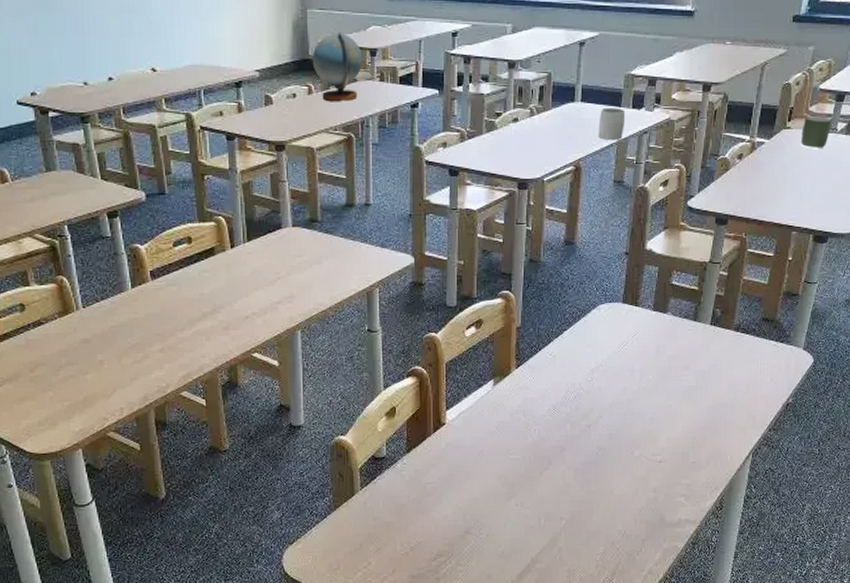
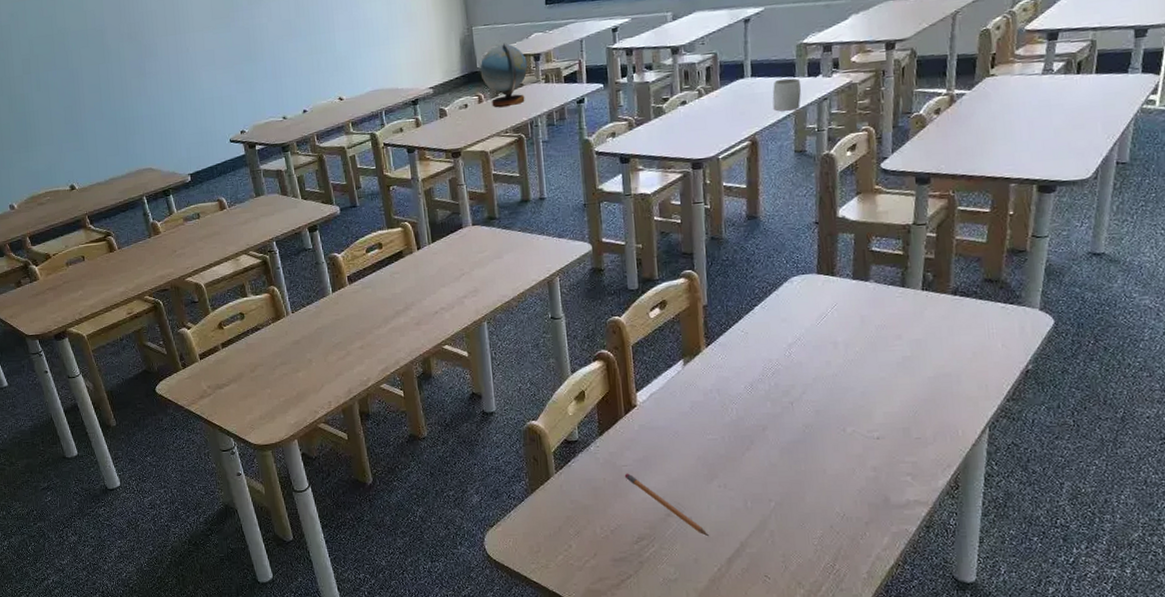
pencil: none [428,491,503,554] -> present [624,473,709,537]
mug: present [801,116,832,148] -> none [1009,58,1046,94]

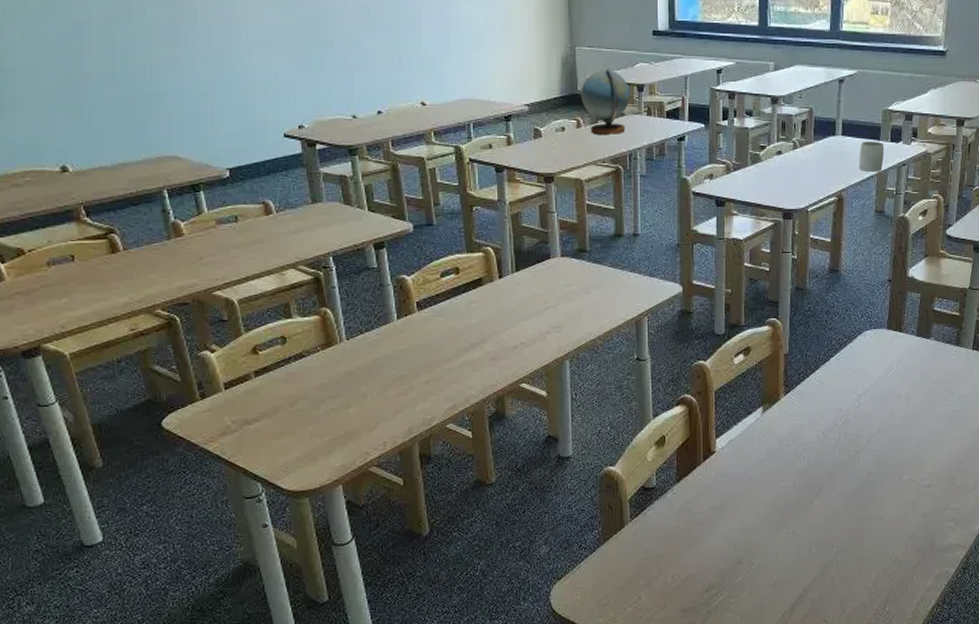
pencil: present [624,473,709,537] -> none [699,521,775,584]

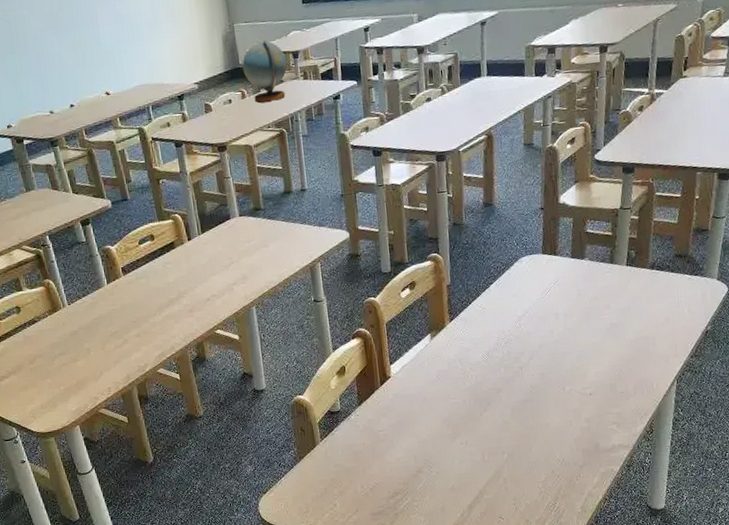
mug: present [859,141,885,173] -> none [505,77,530,108]

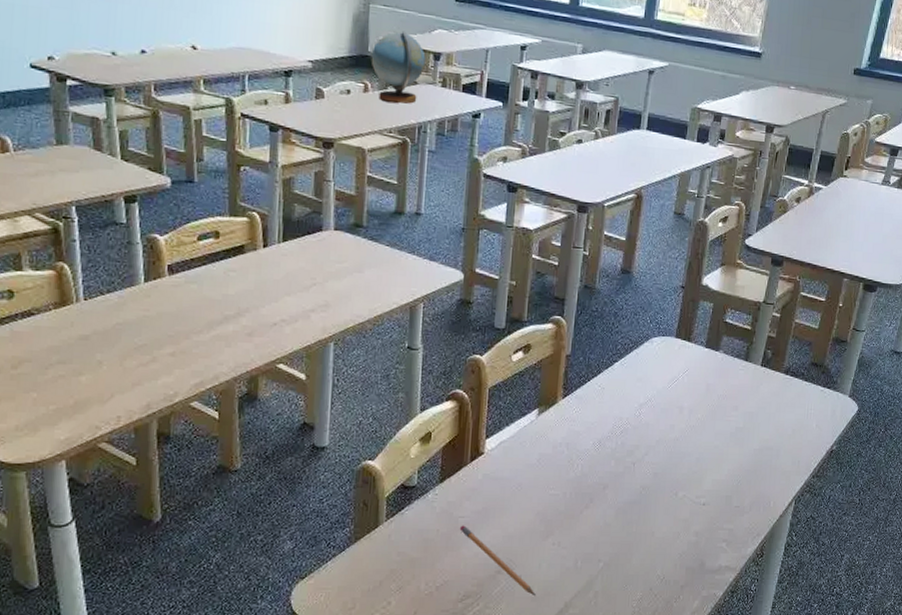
pencil: none [381,437,453,488] -> present [459,525,535,597]

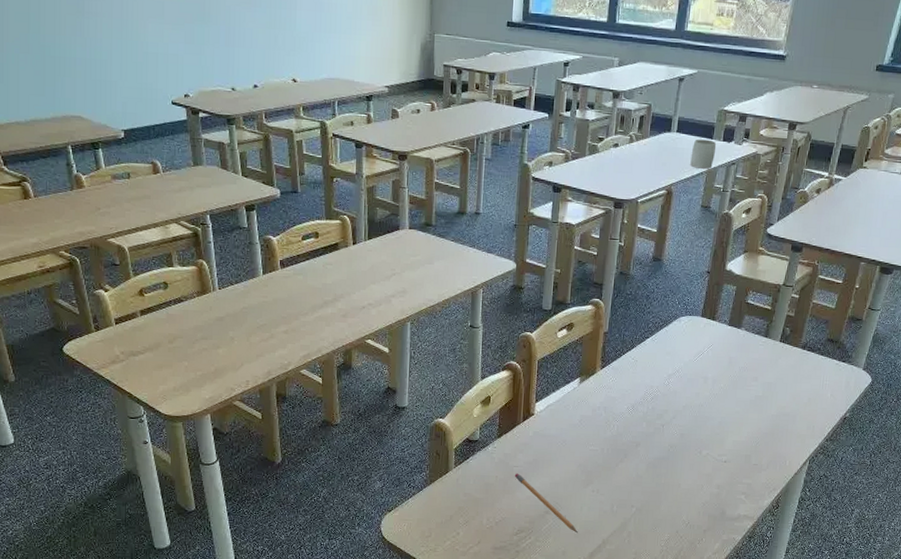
globe: present [371,31,426,104] -> none [436,55,482,119]
mug: none [661,138,690,172] -> present [690,139,717,170]

